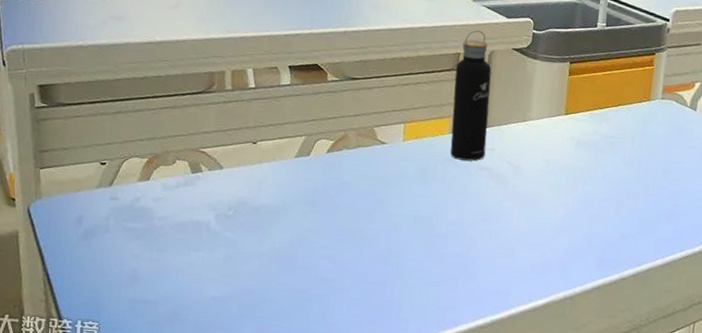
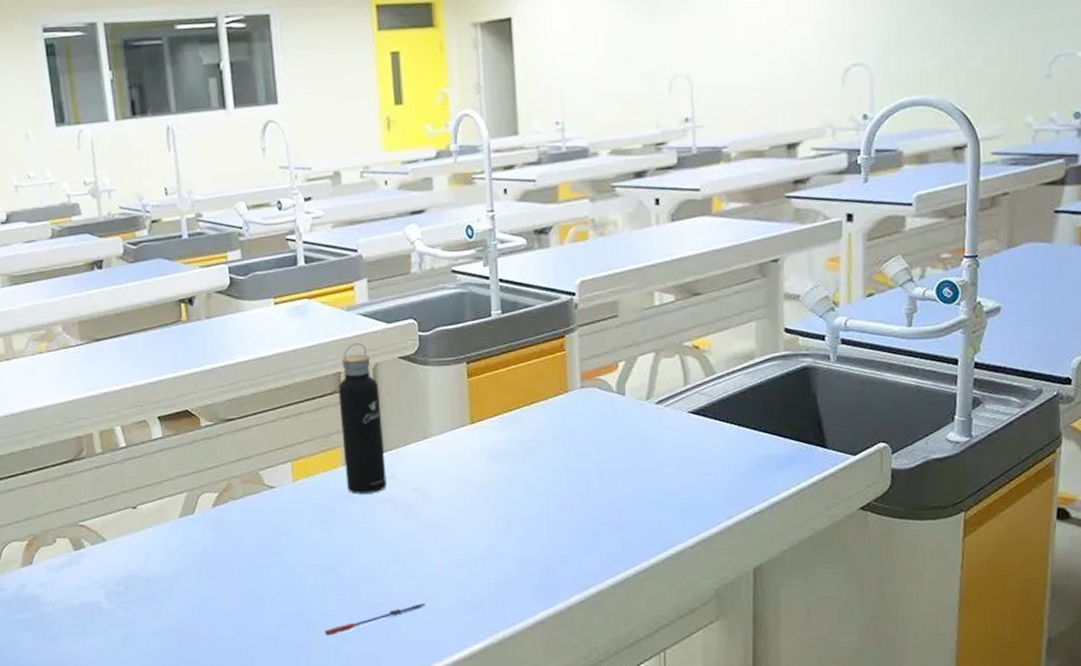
pen: none [410,259,502,278] -> present [324,603,425,636]

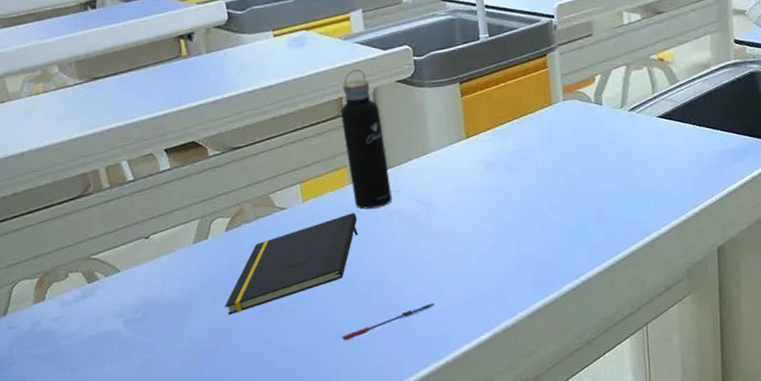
notepad: none [206,497,349,596] -> present [225,213,358,315]

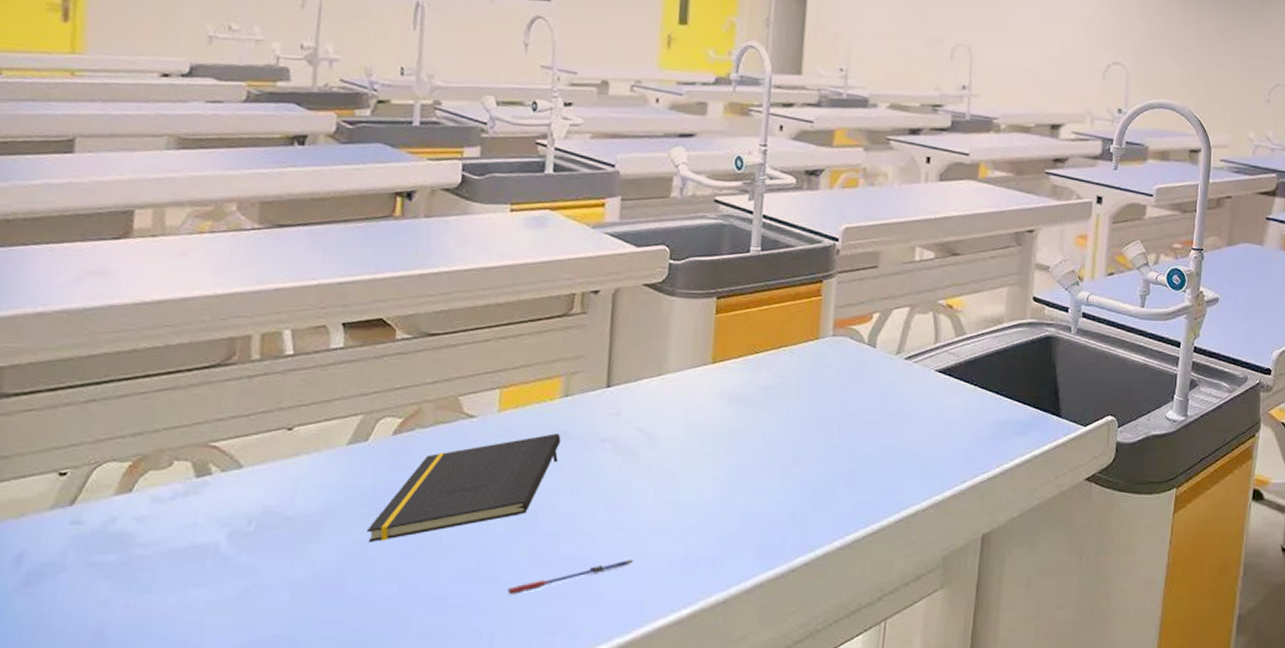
water bottle: present [340,70,392,209] -> none [562,264,617,431]

